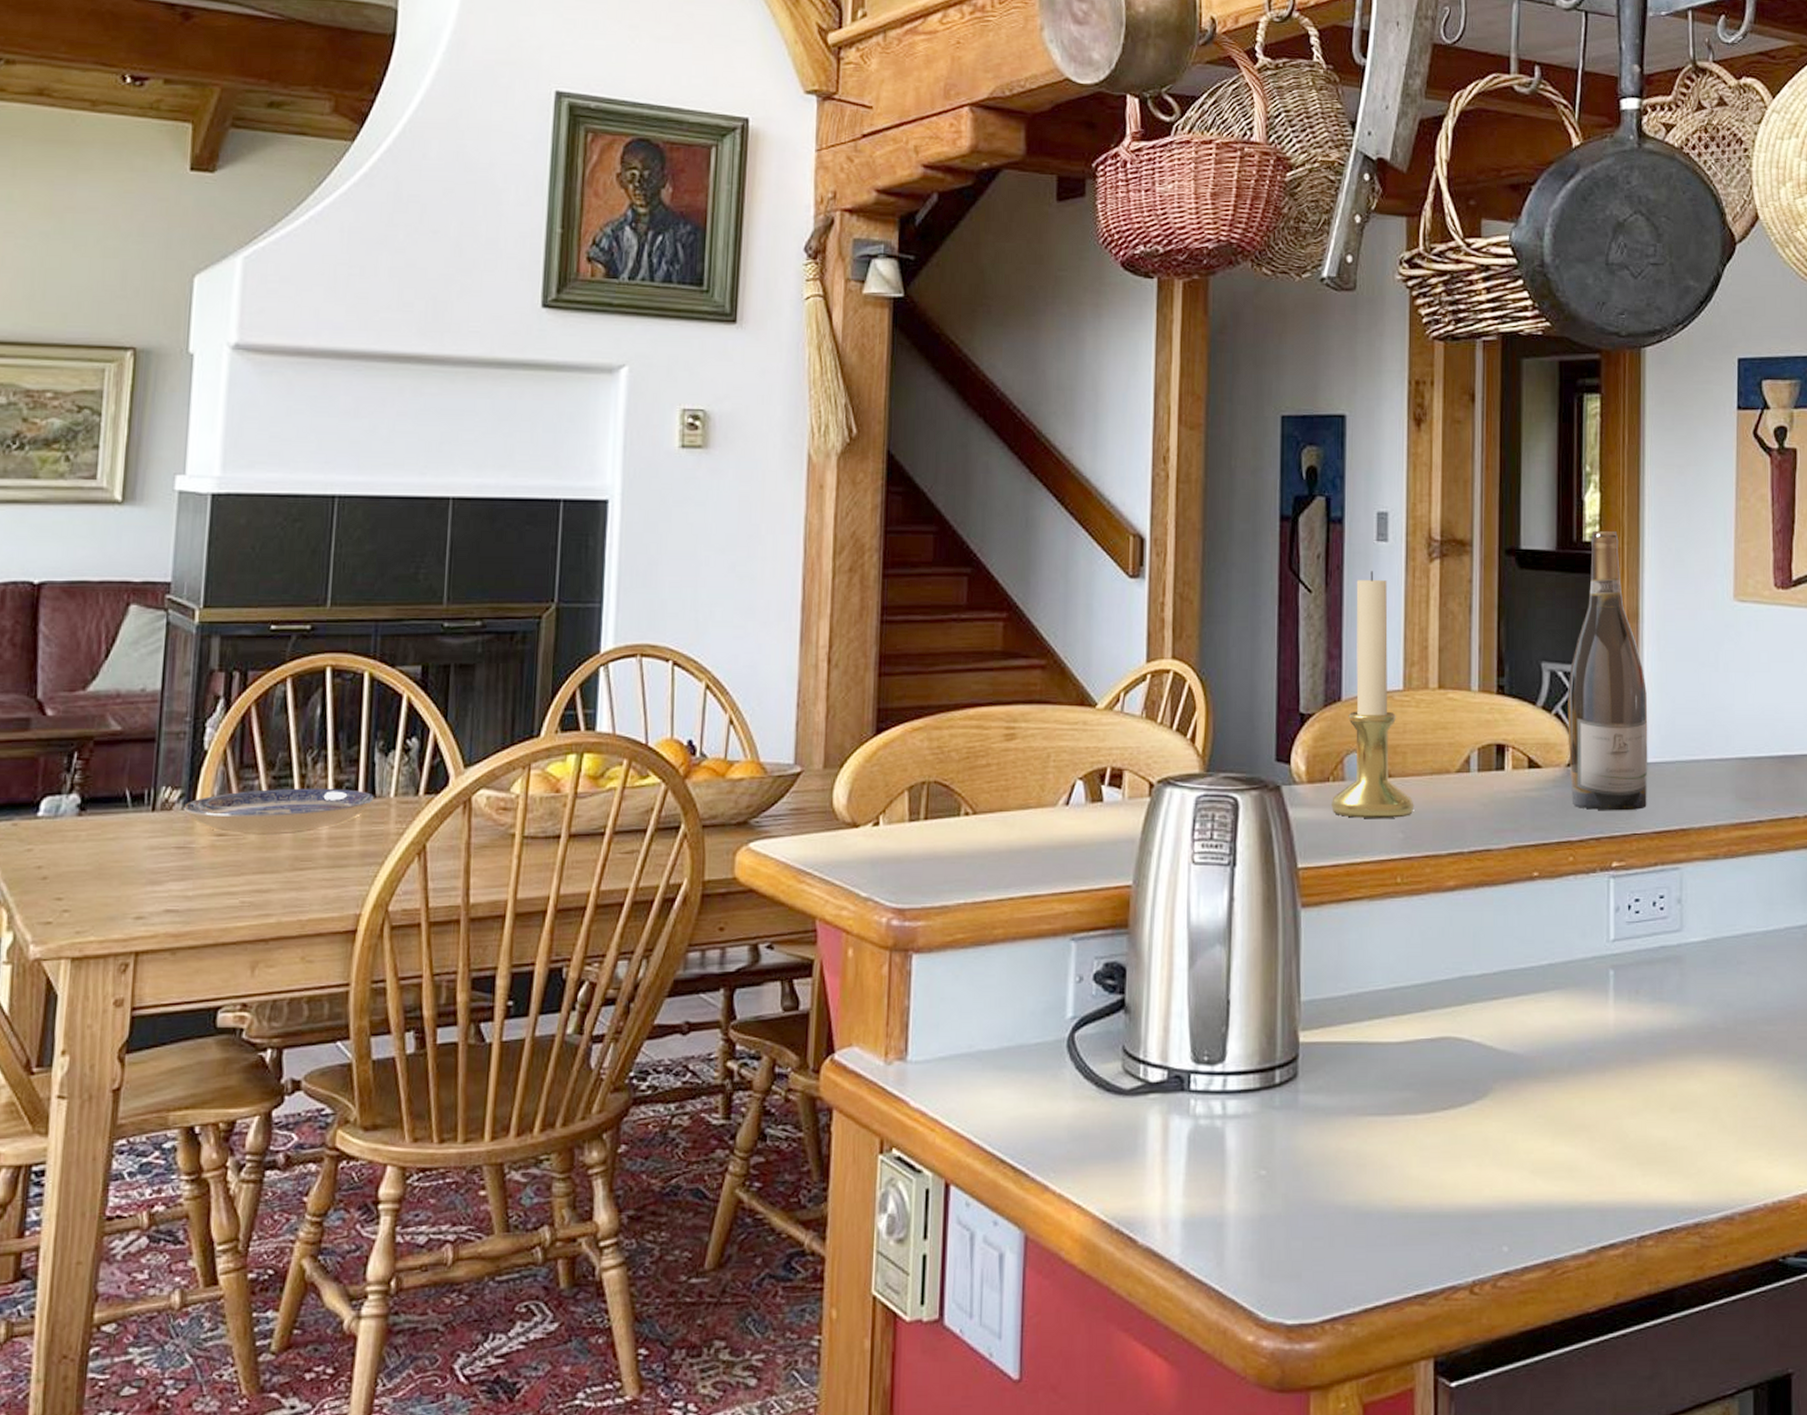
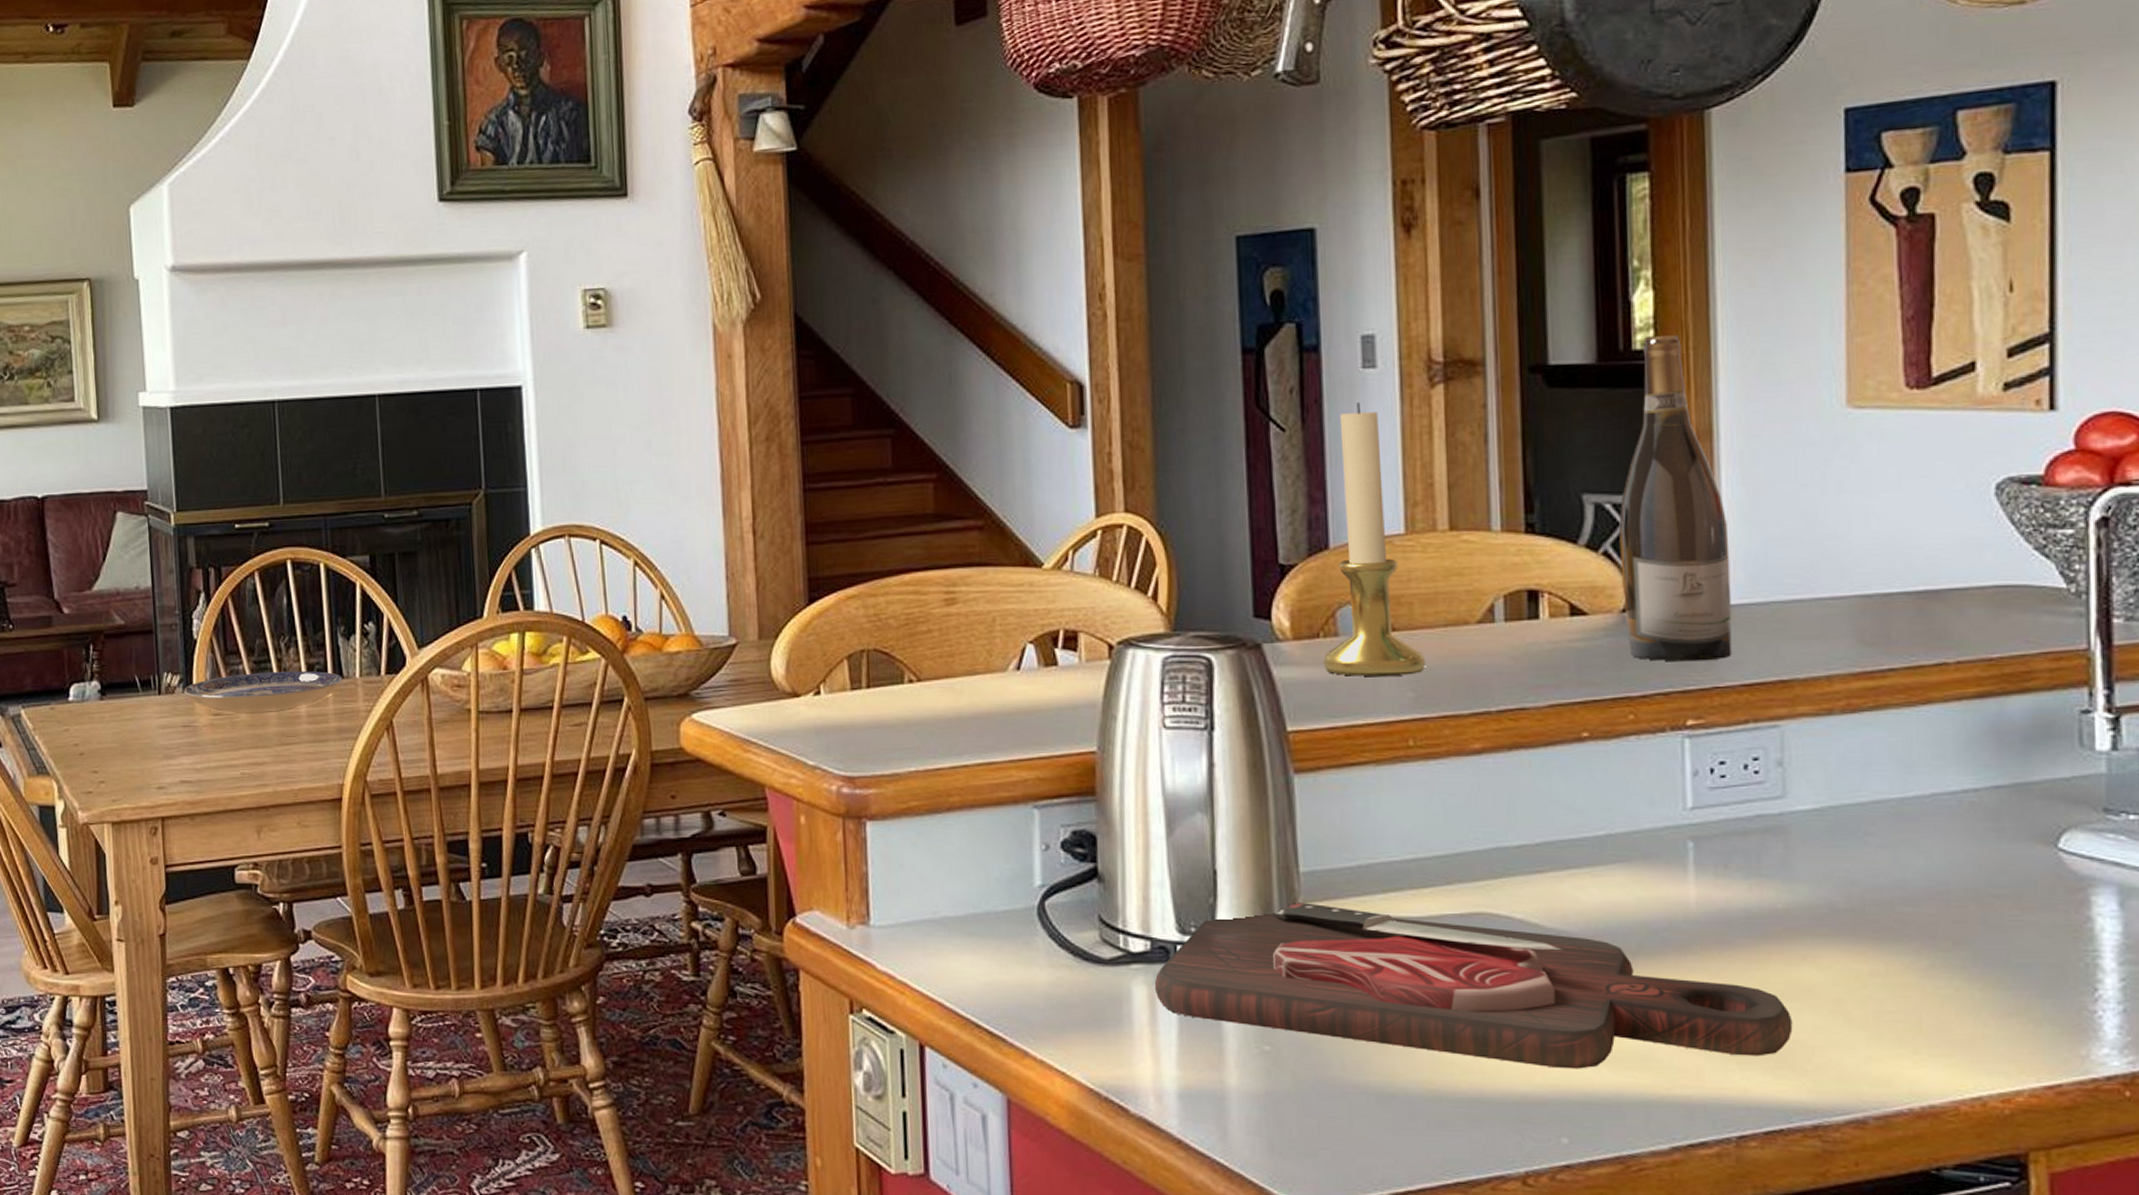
cutting board: none [1168,1029,1682,1181] -> present [1154,901,1793,1069]

